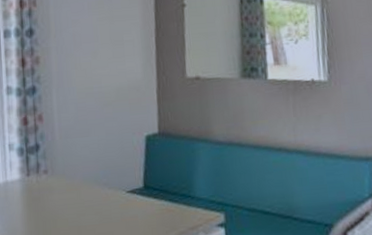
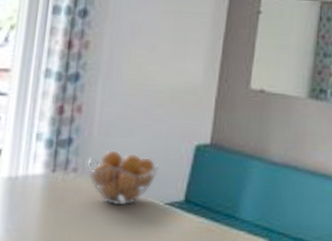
fruit basket: none [56,150,117,199] -> present [87,150,160,206]

